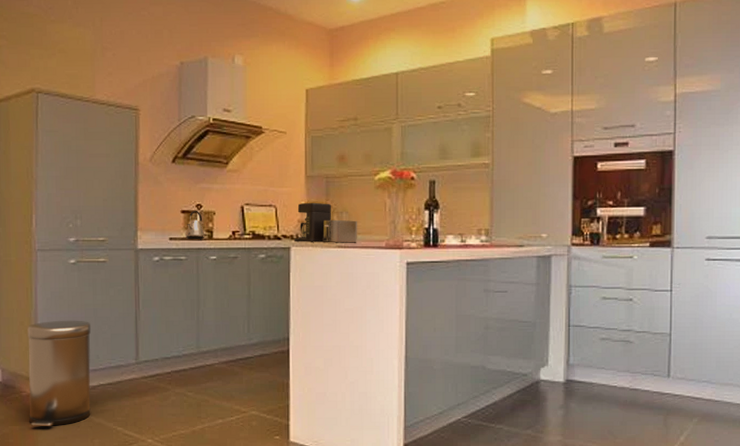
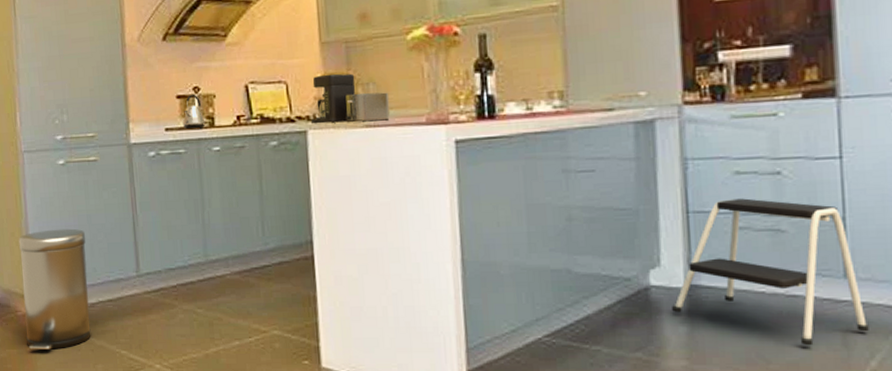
step stool: none [554,317,681,426] -> present [672,198,869,346]

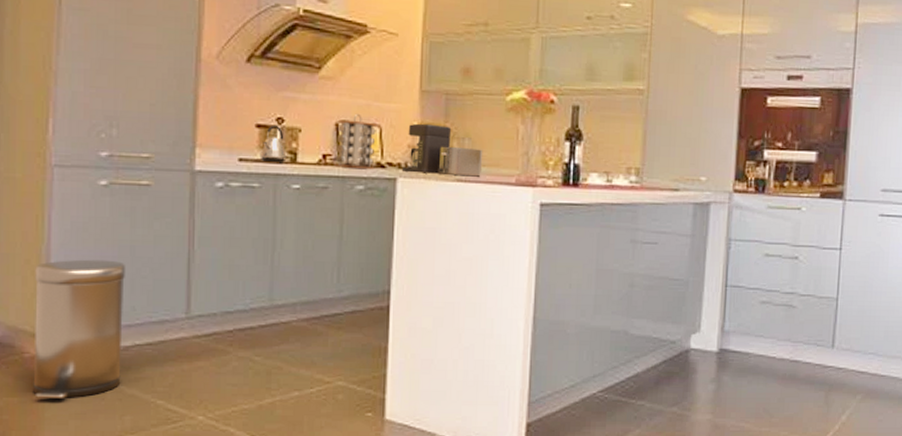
spice rack: none [246,73,285,127] -> present [334,113,378,170]
step stool: present [672,198,869,346] -> none [705,277,844,403]

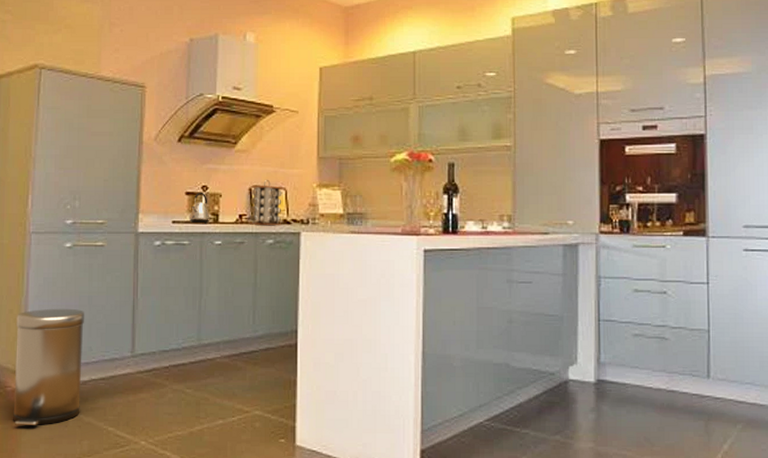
coffee maker: present [402,123,452,175] -> none [305,185,345,228]
toaster: present [438,146,483,178] -> none [335,203,373,230]

